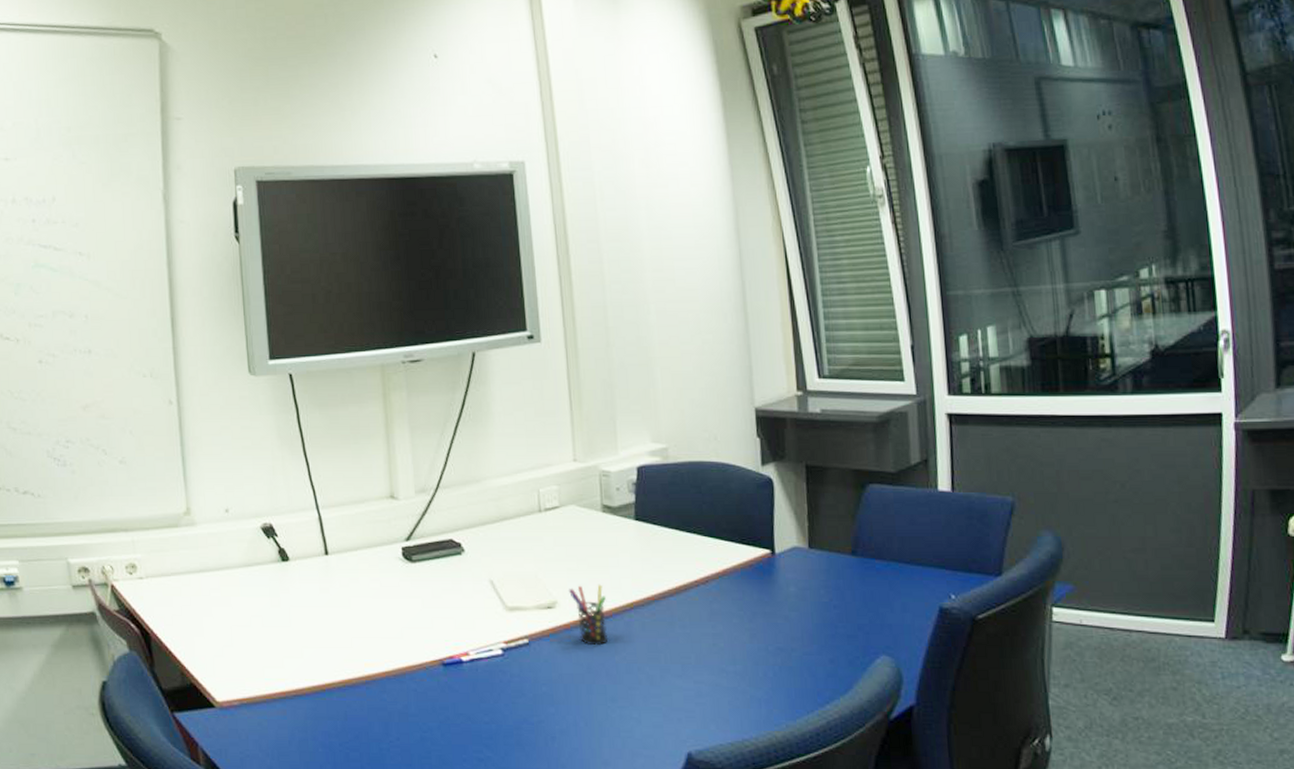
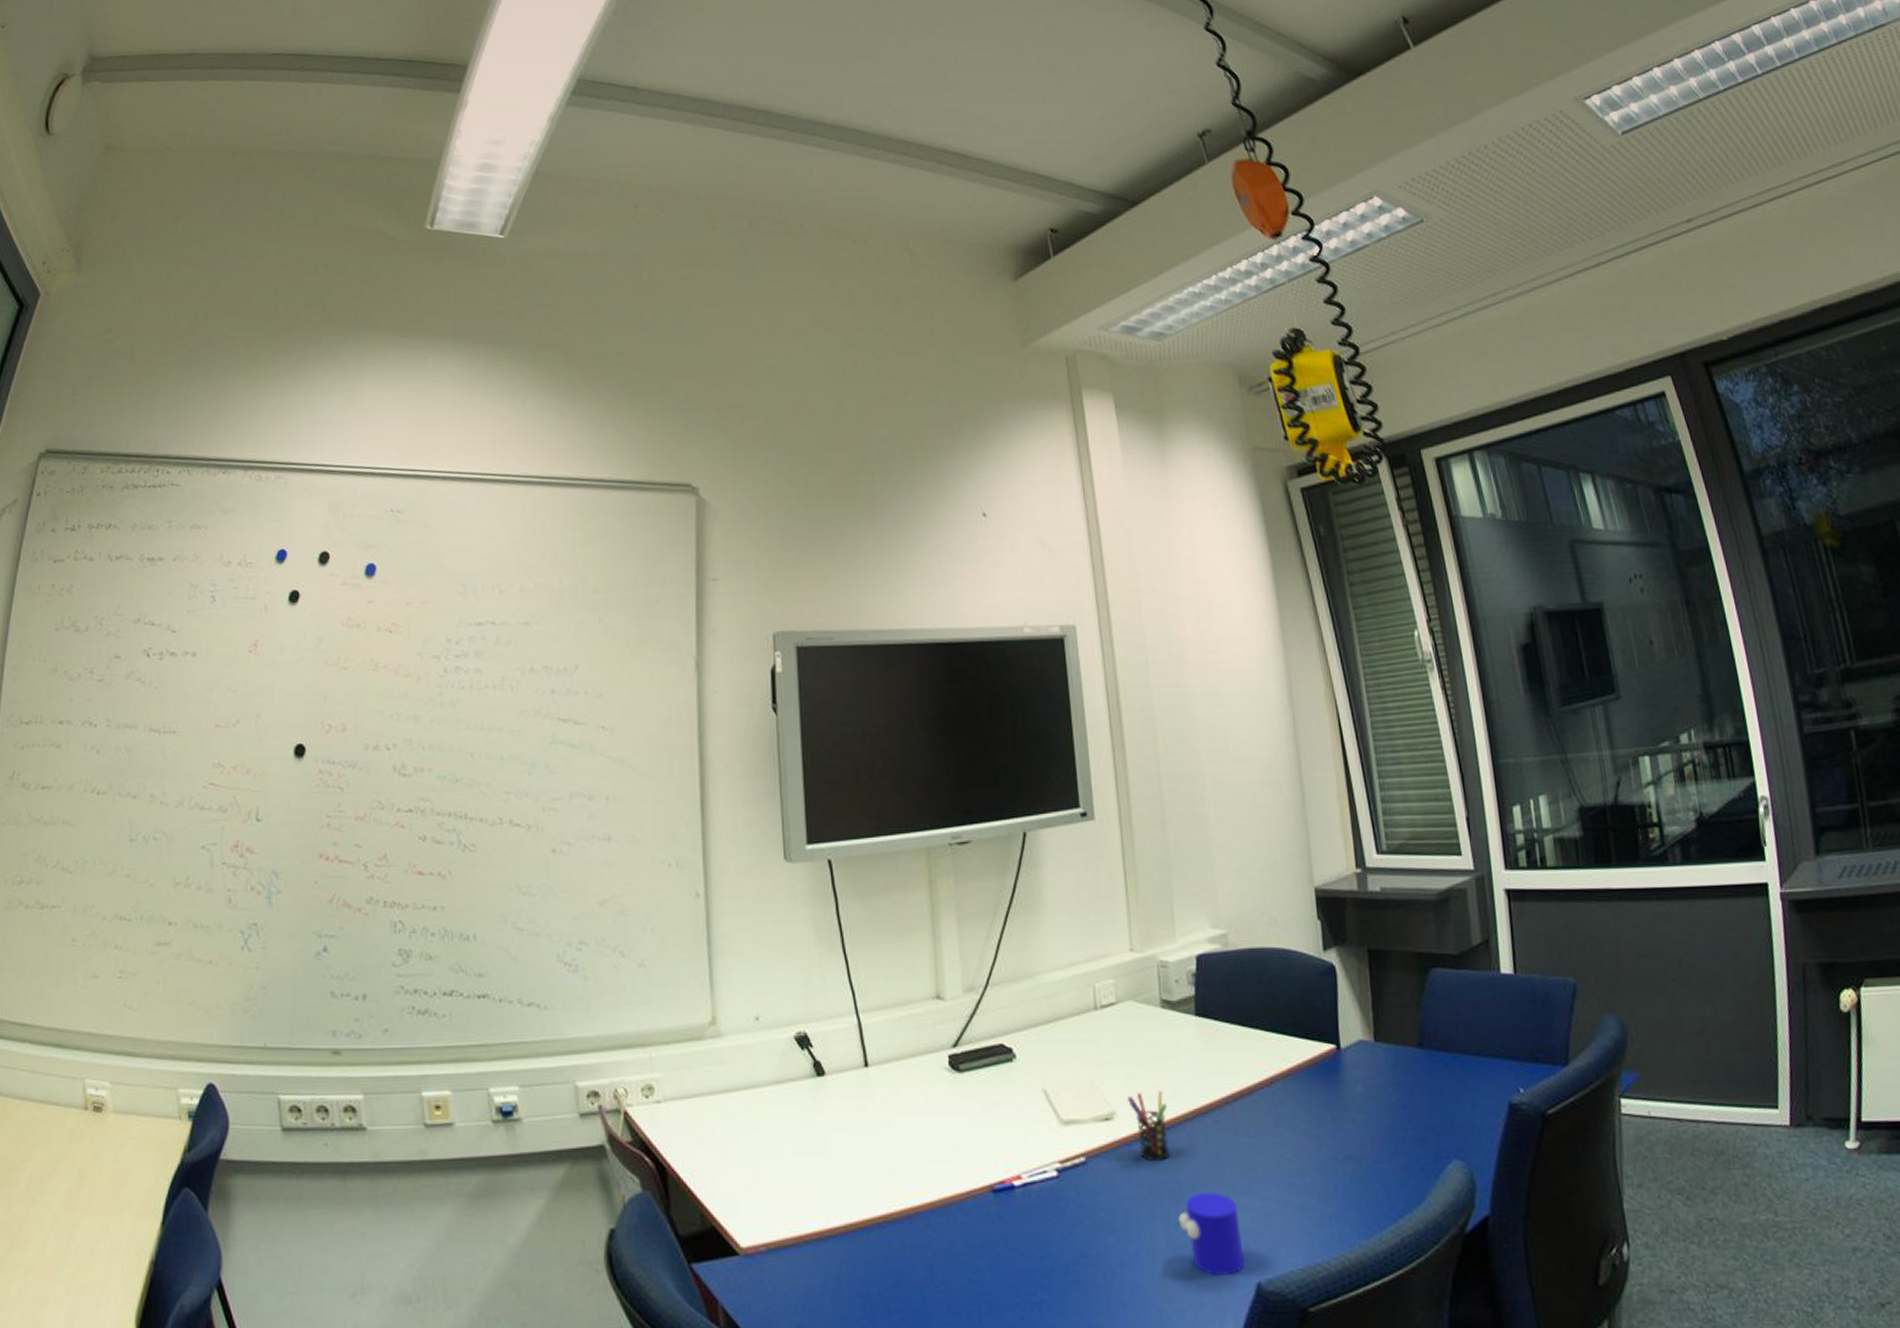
cup: none [614,673,677,746] -> present [1178,1191,1245,1277]

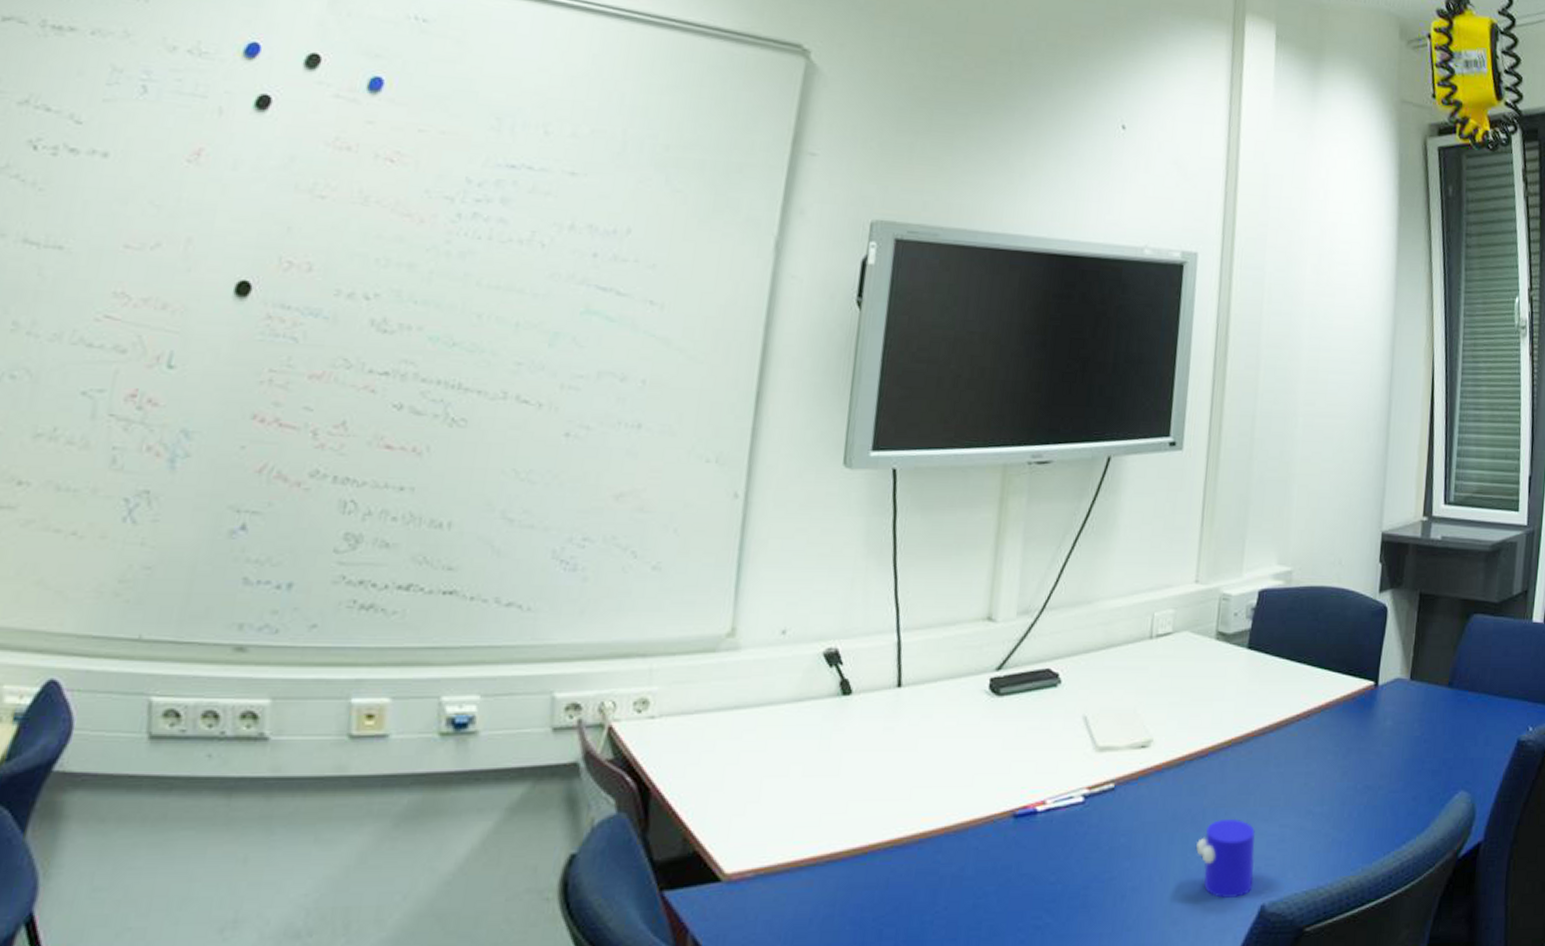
pen holder: present [1128,1090,1171,1162] -> none [1167,719,1205,789]

